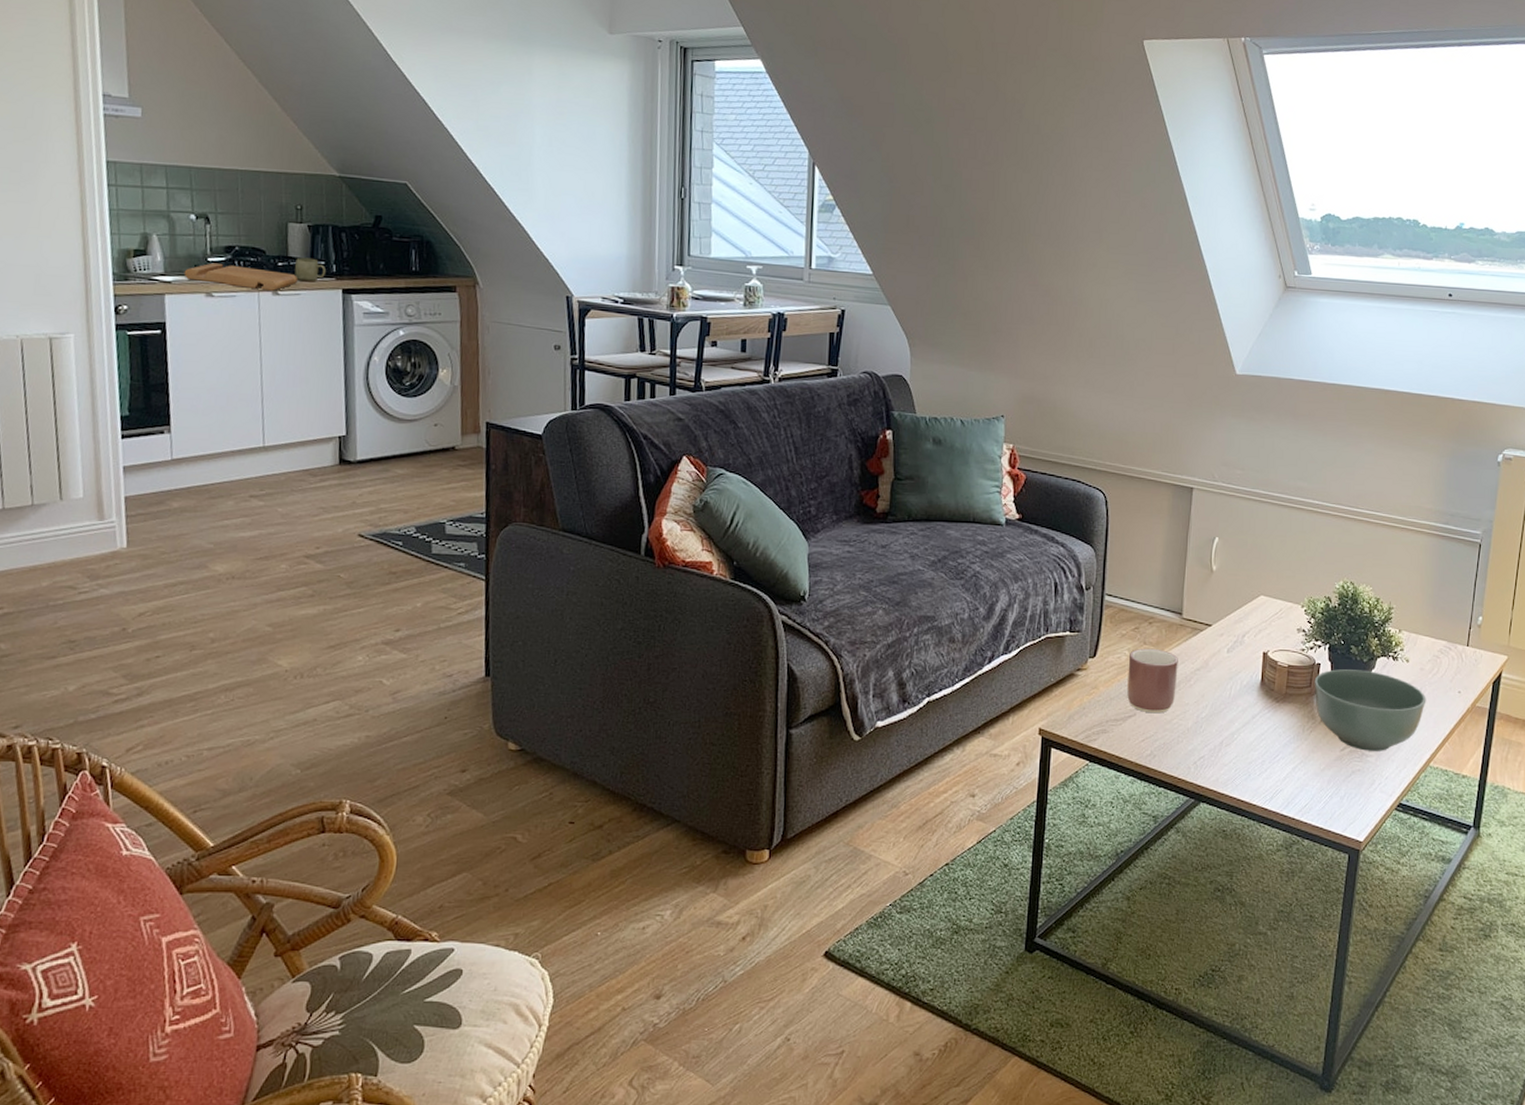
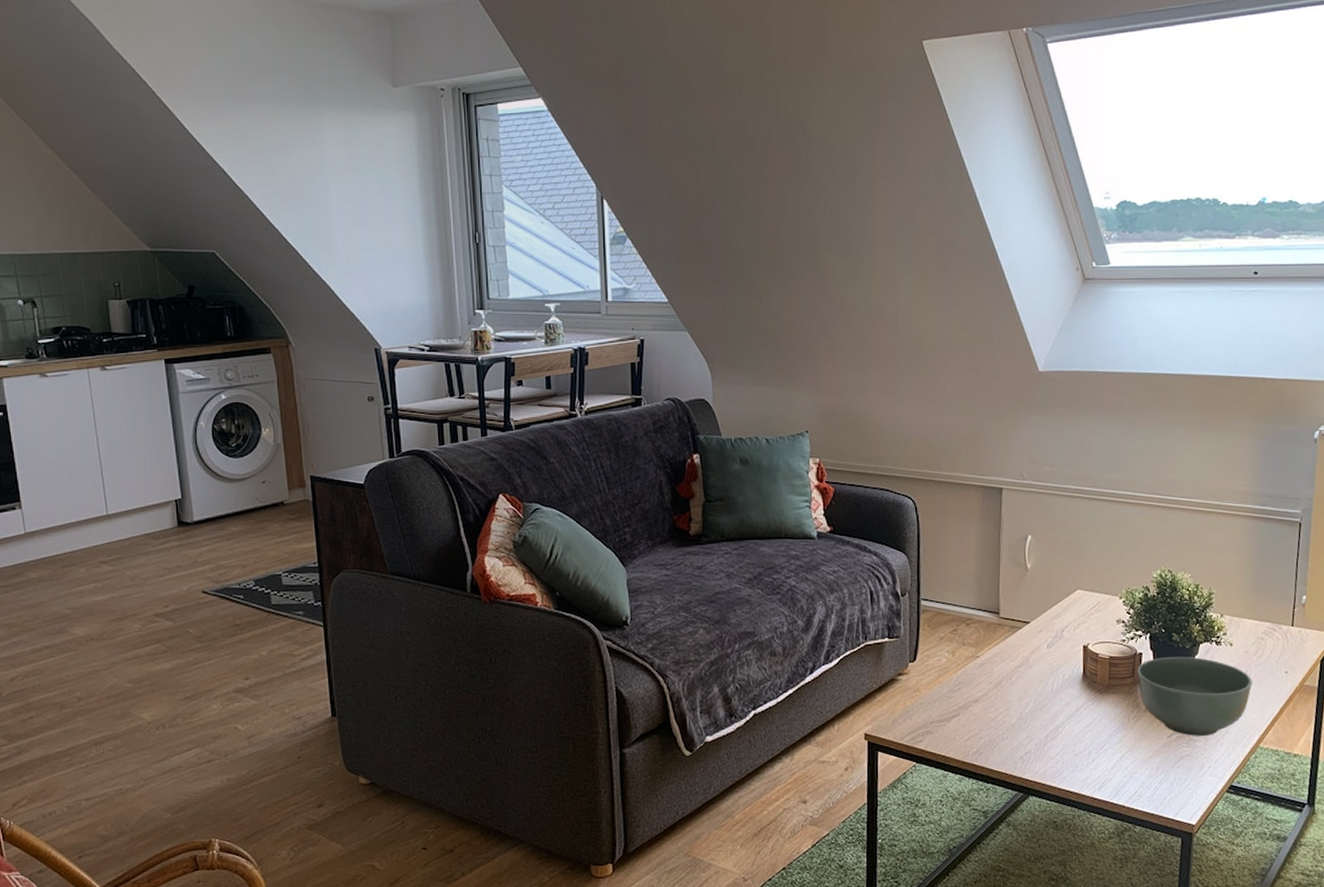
cutting board: present [184,262,299,291] -> none [18,344,123,367]
mug: present [294,257,327,283] -> none [119,332,148,357]
mug: present [1127,648,1178,714] -> none [948,649,999,713]

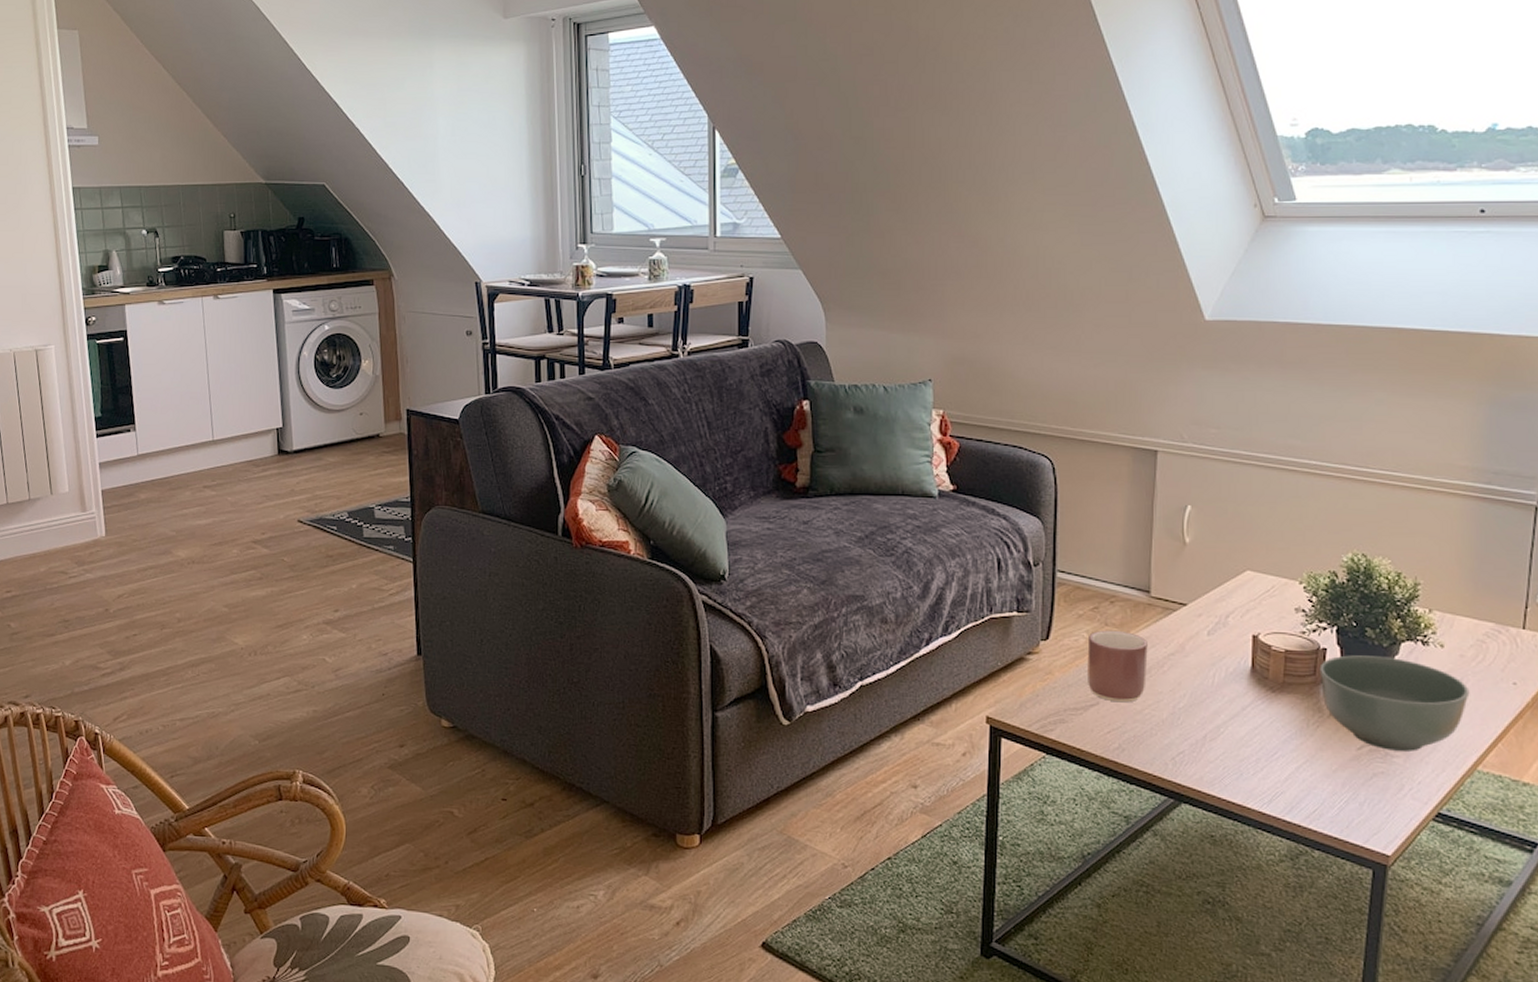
mug: none [948,649,999,713] -> present [1087,630,1148,703]

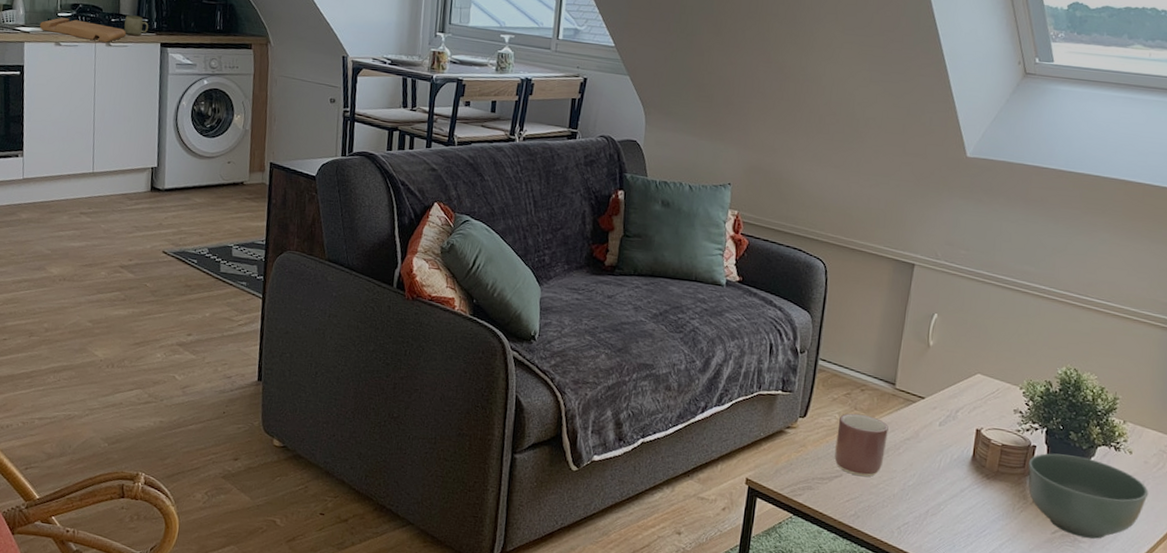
cutting board: none [139,273,235,295] -> present [39,17,127,43]
mug: none [231,262,259,286] -> present [124,15,149,37]

